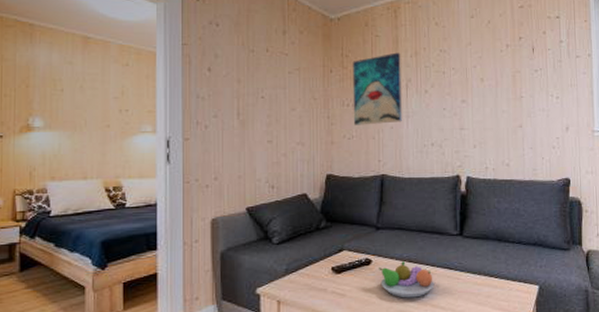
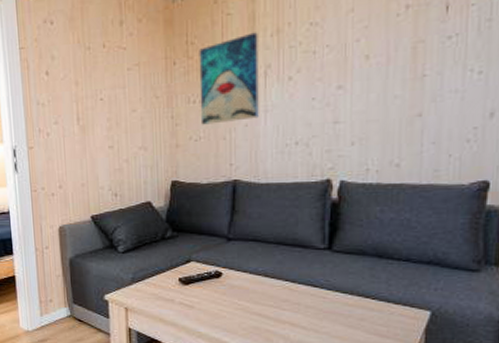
fruit bowl: present [379,261,435,298] -> none [230,276,295,315]

